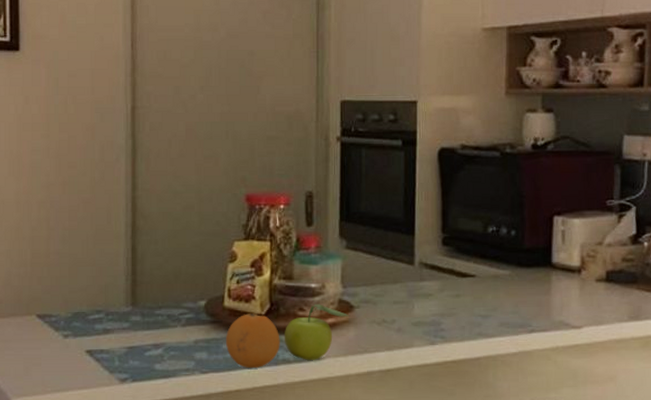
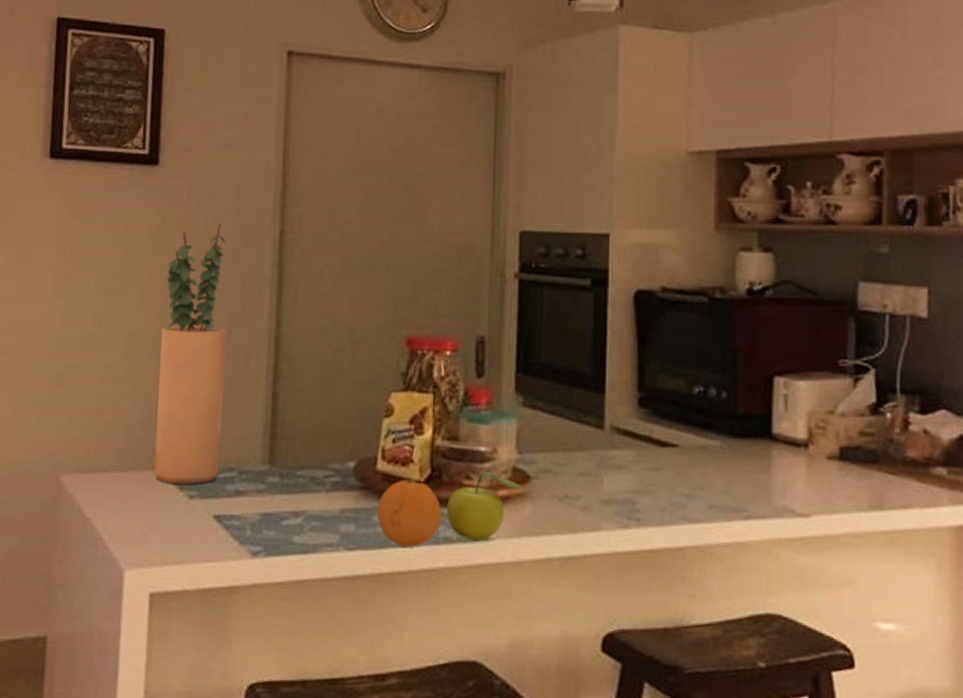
vase: none [31,101,90,326] -> present [154,223,228,485]

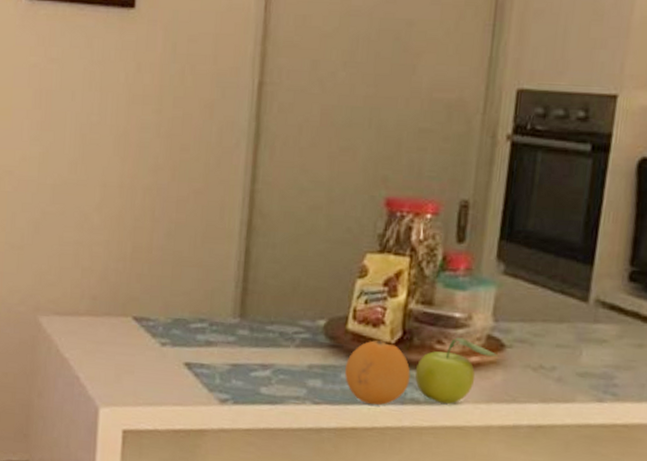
vase: present [154,223,228,485] -> none [128,72,202,333]

